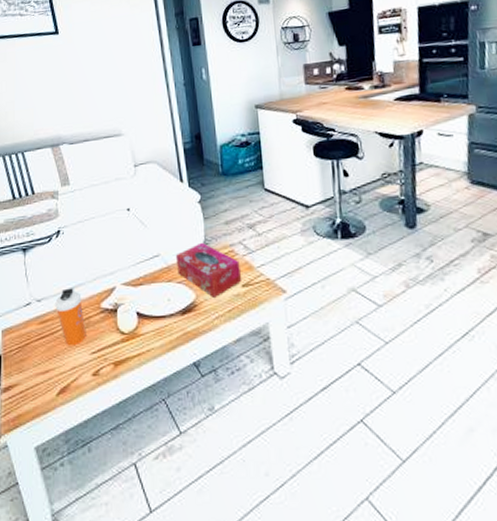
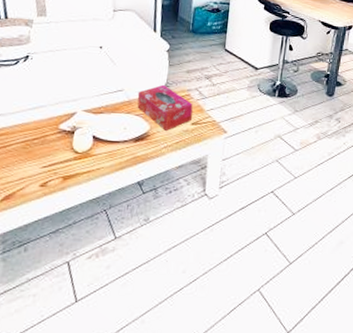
shaker bottle: present [55,288,86,346] -> none [11,108,41,160]

